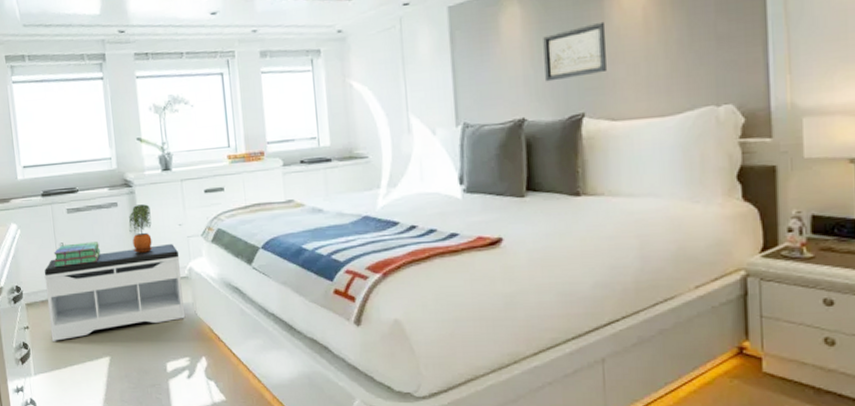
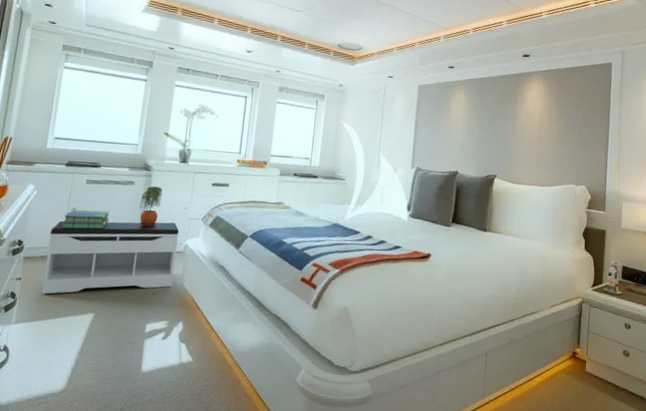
wall art: present [543,21,606,82] -> none [475,116,515,150]

